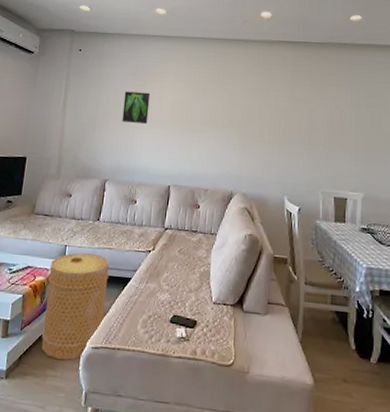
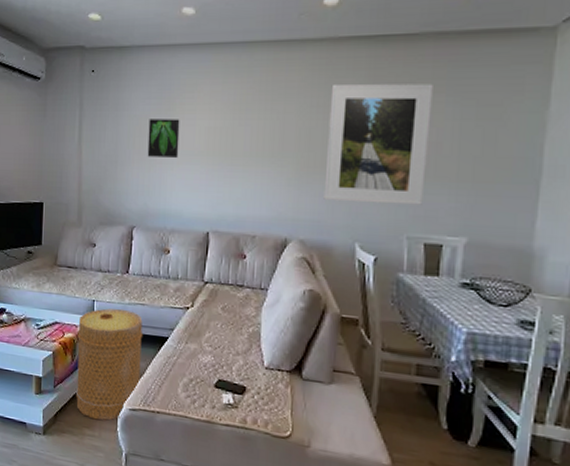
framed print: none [261,75,337,168] -> present [323,84,433,205]

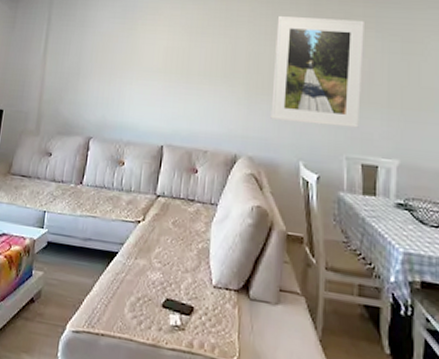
basket: present [76,308,143,421] -> none [16,220,93,344]
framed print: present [147,119,180,159] -> none [108,36,141,74]

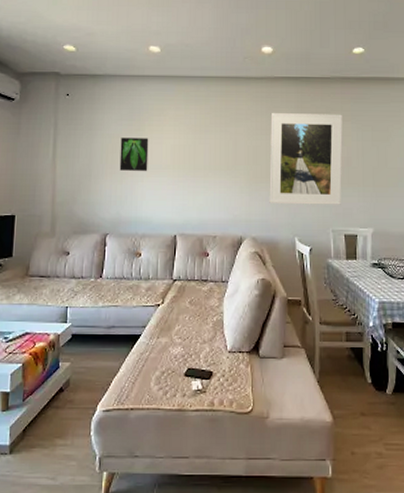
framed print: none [108,36,141,74] -> present [119,137,149,172]

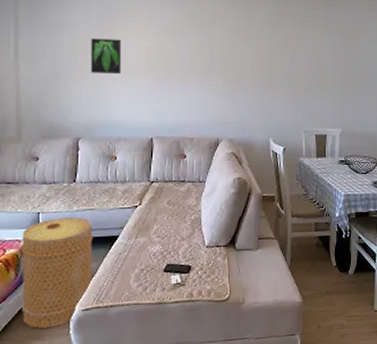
basket: none [47,312,117,428] -> present [21,216,94,329]
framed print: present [269,113,343,205] -> none [245,17,315,107]

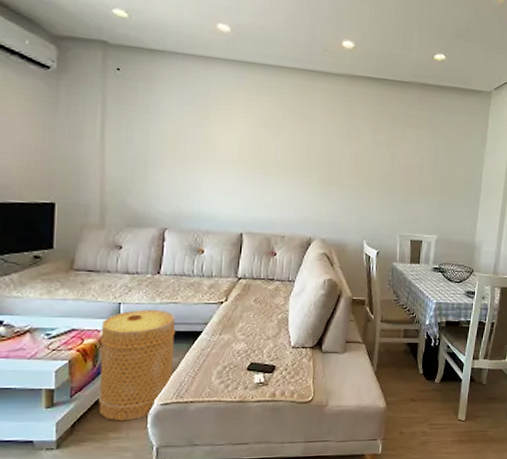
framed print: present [90,38,122,75] -> none [180,125,215,165]

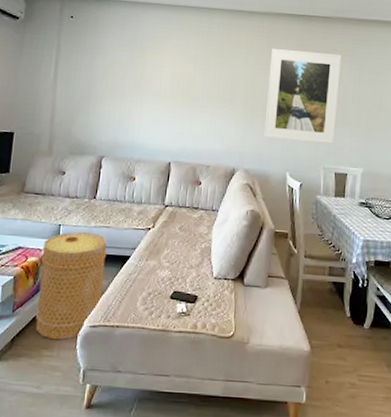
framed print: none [340,114,418,212] -> present [263,49,341,144]

